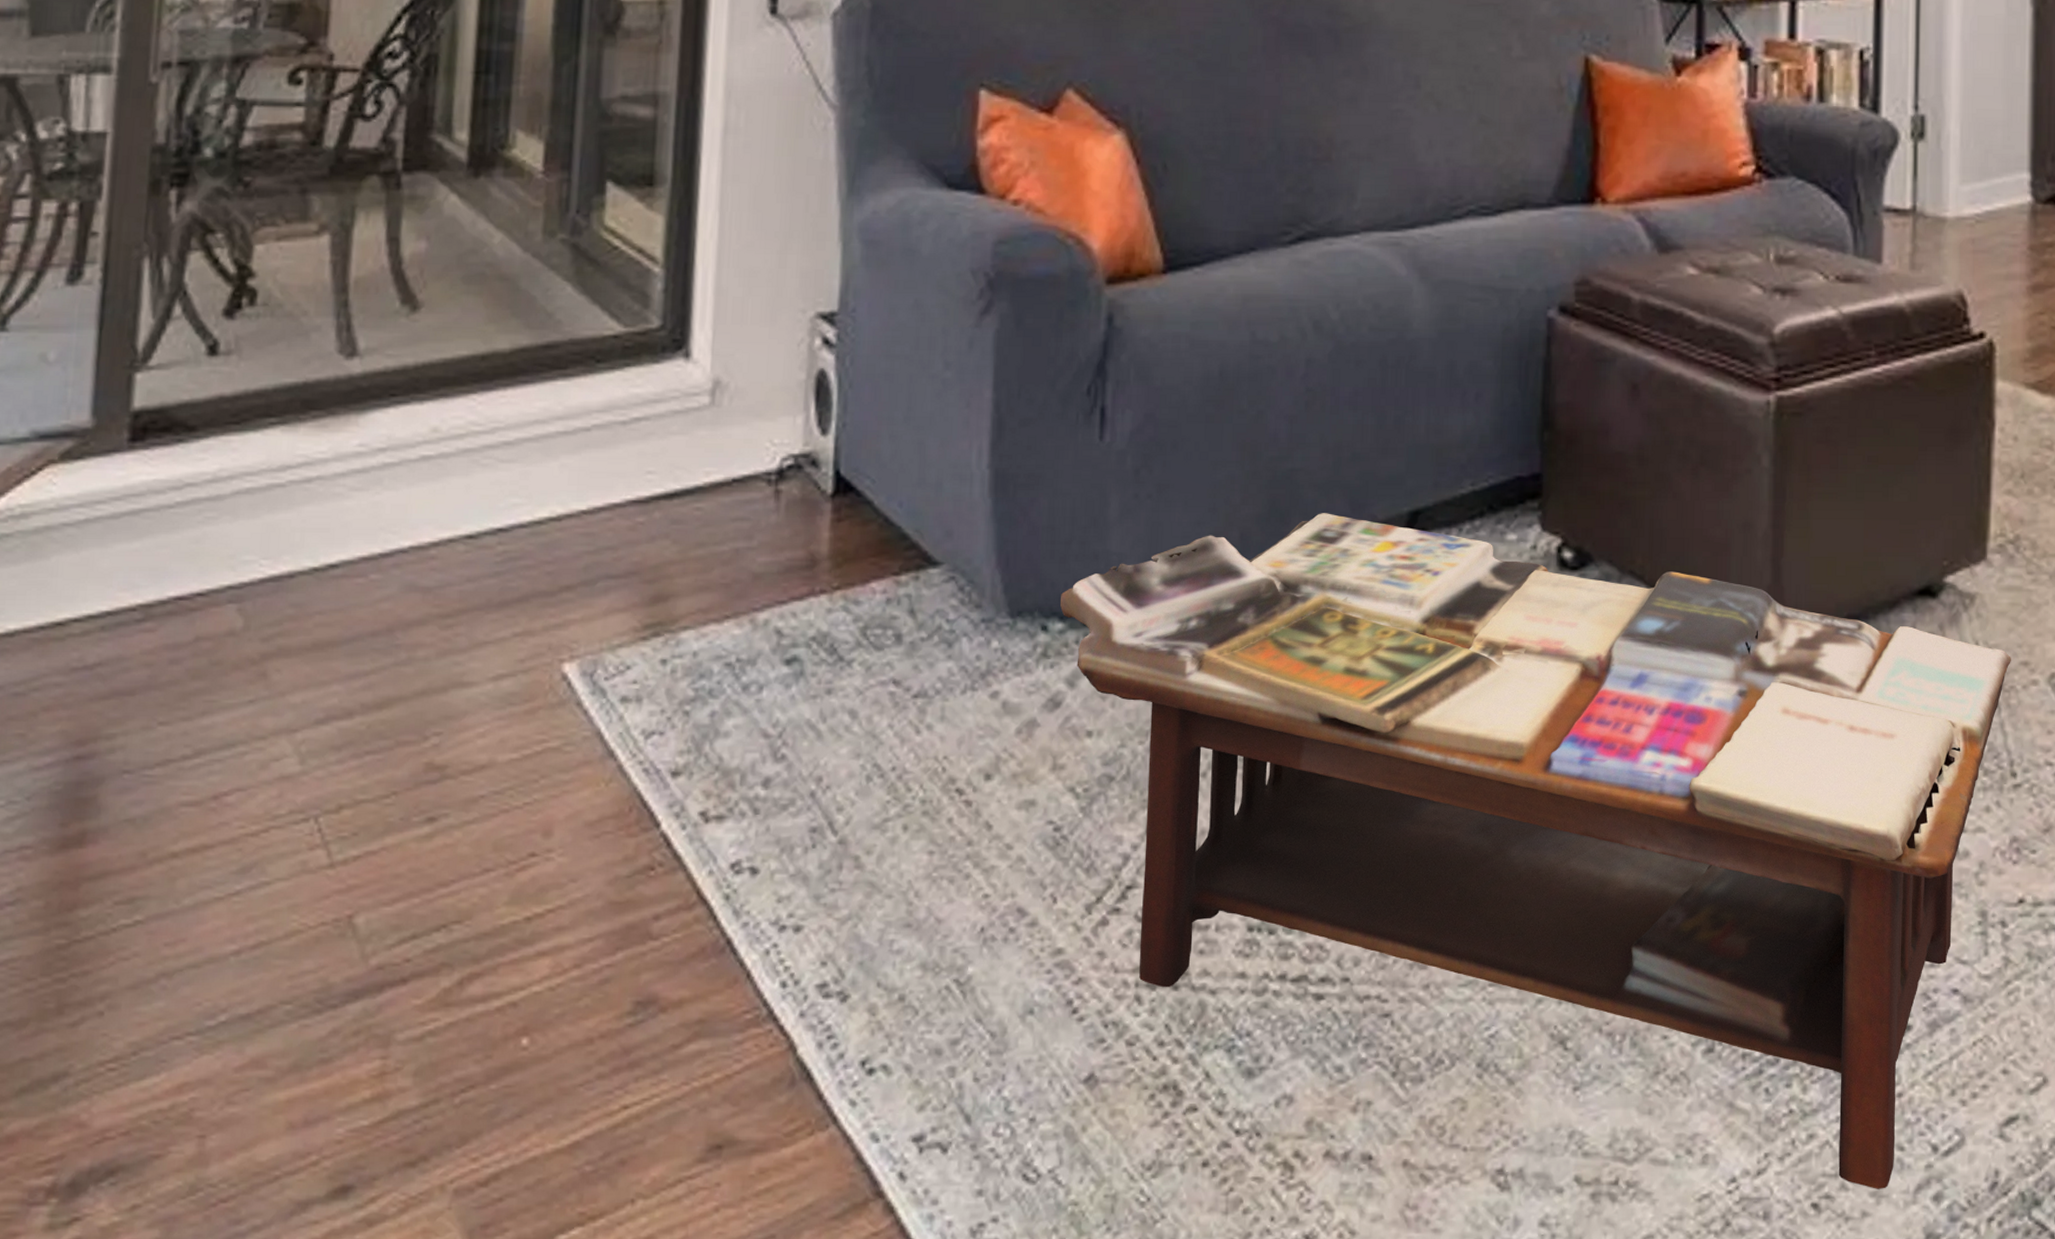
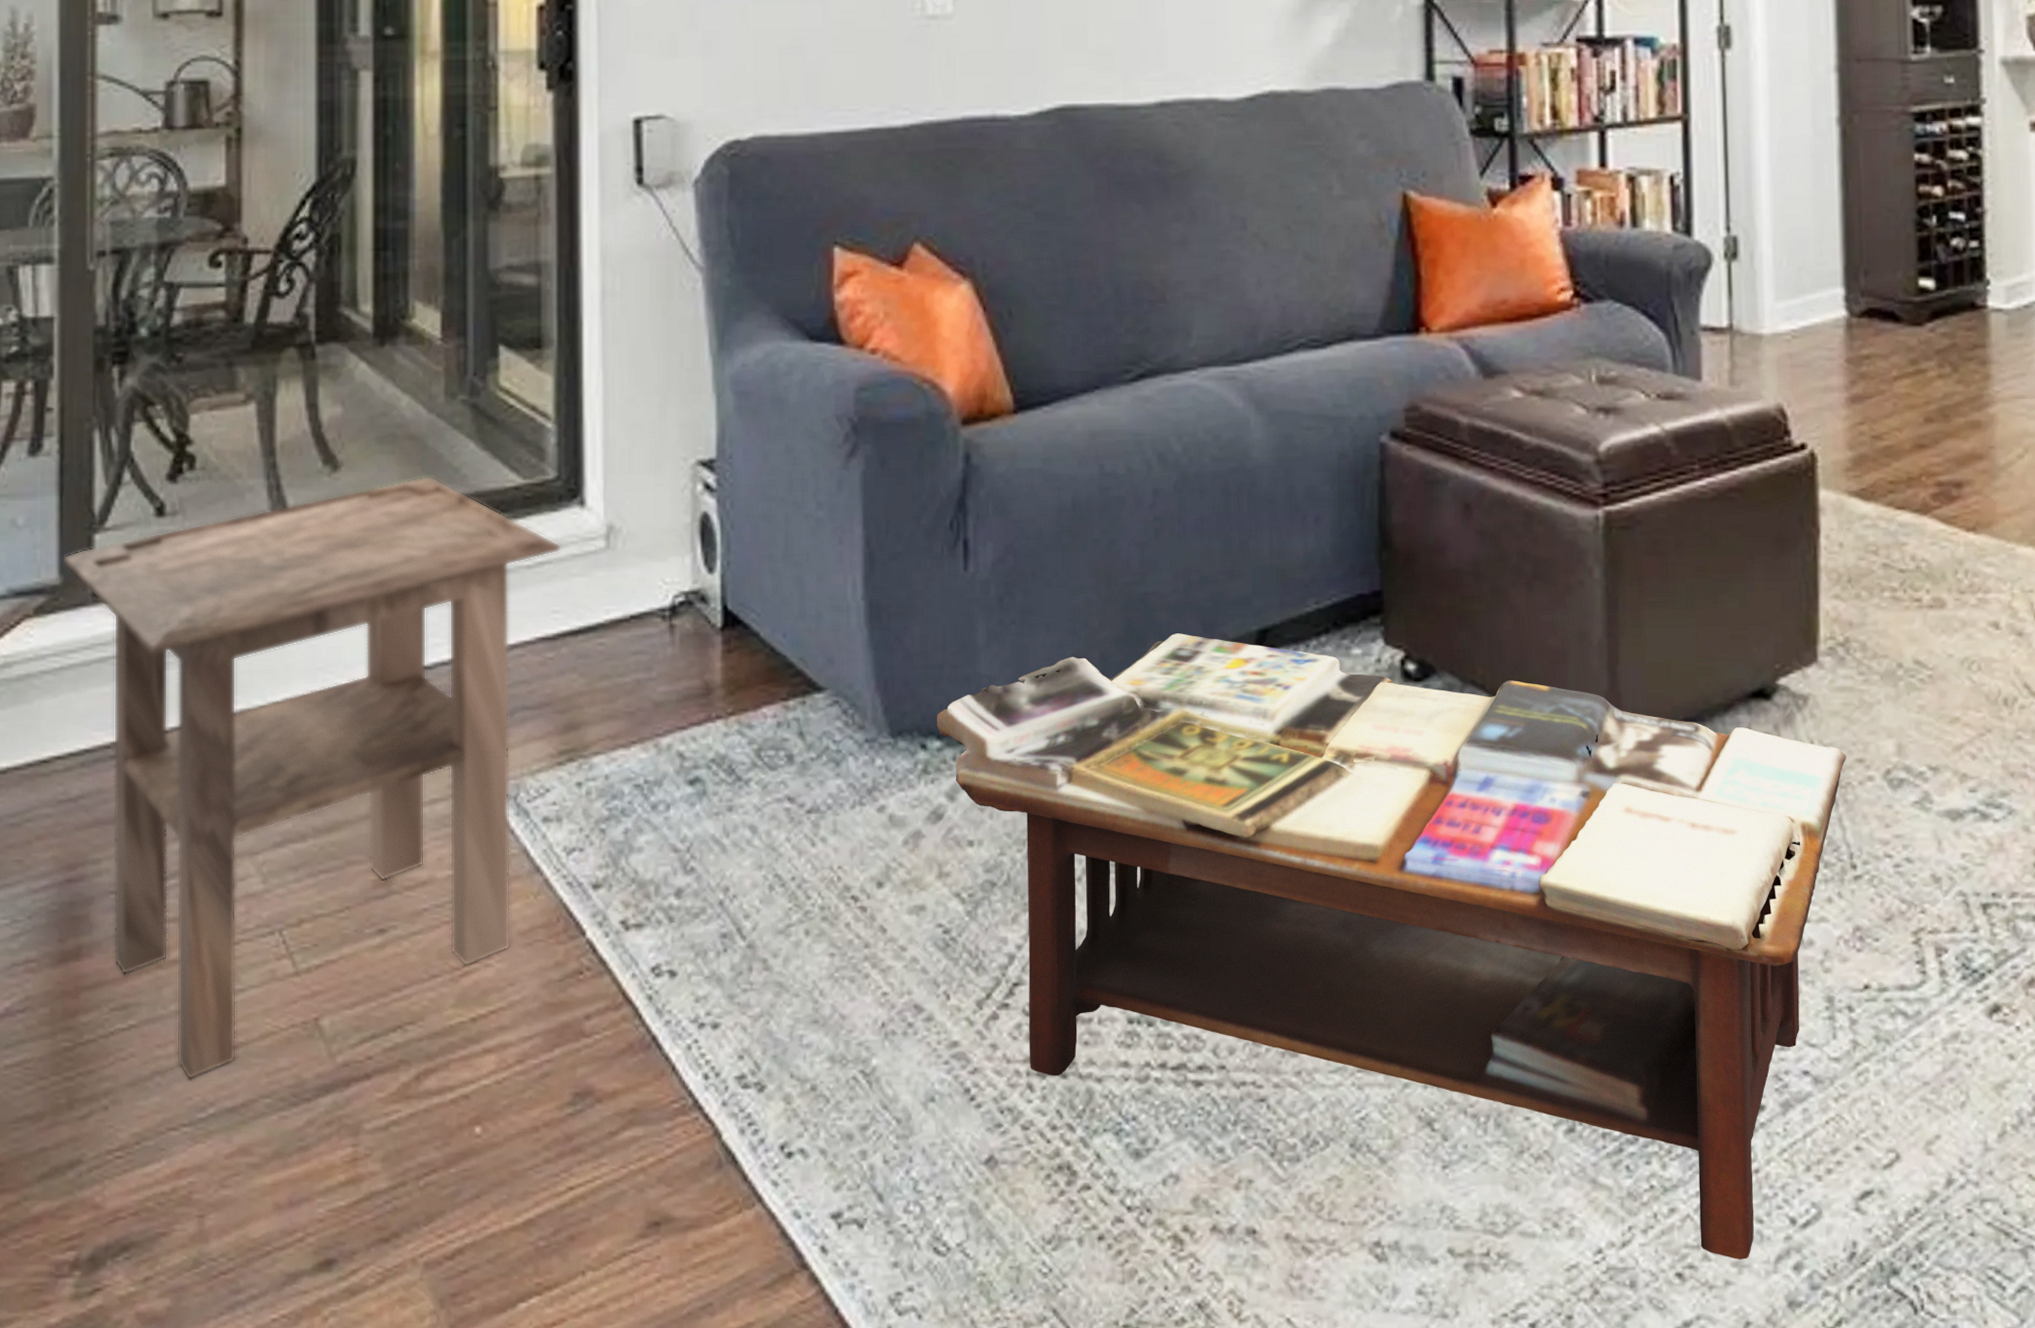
side table: none [96,321,662,983] -> present [62,477,562,1080]

